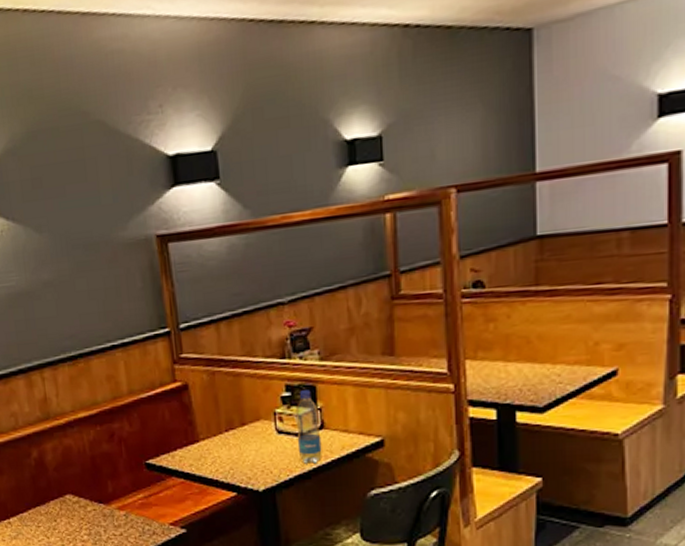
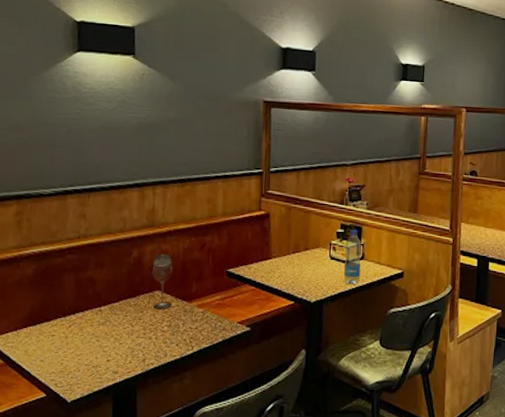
wineglass: none [56,450,87,517] -> present [151,254,174,310]

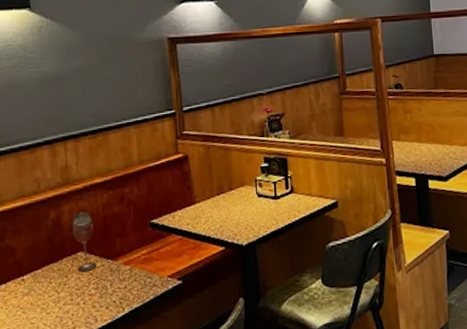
bottle: present [343,229,362,285] -> none [271,162,292,222]

